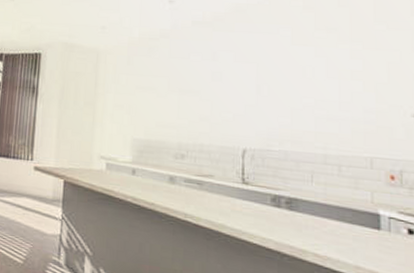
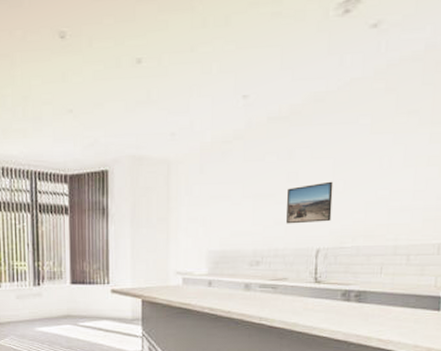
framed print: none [212,84,257,123] -> present [286,181,333,224]

